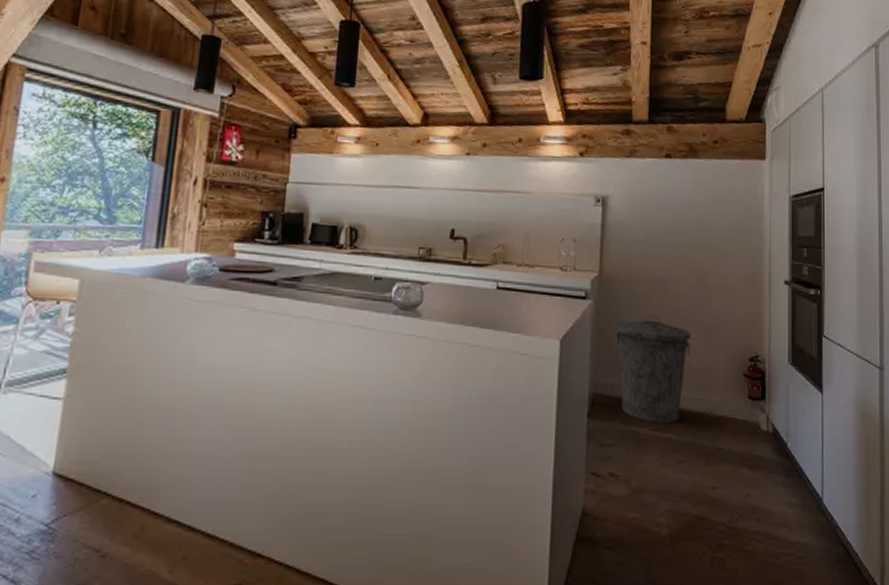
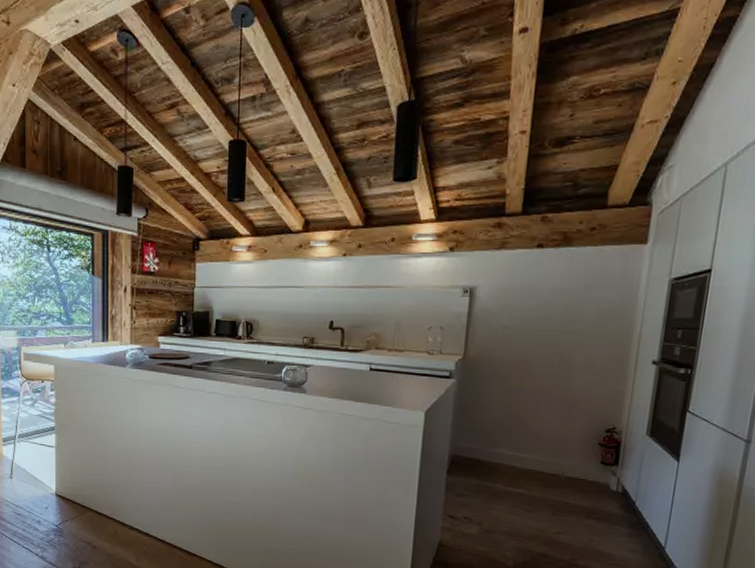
trash can: present [615,315,690,423] -> none [476,392,549,481]

